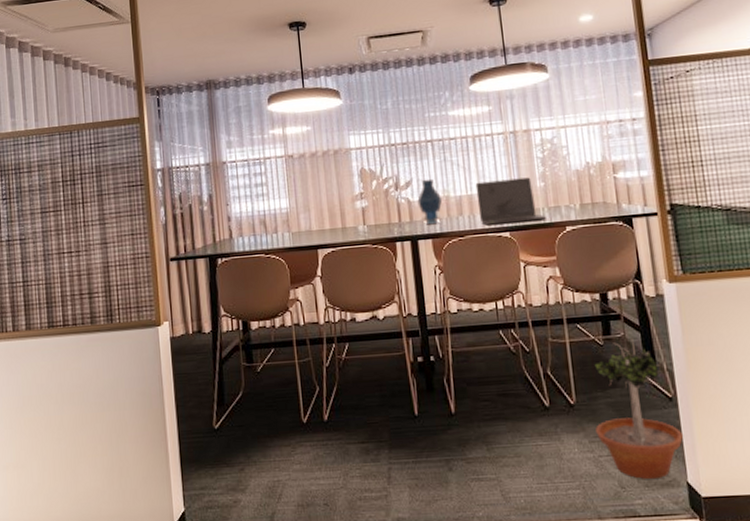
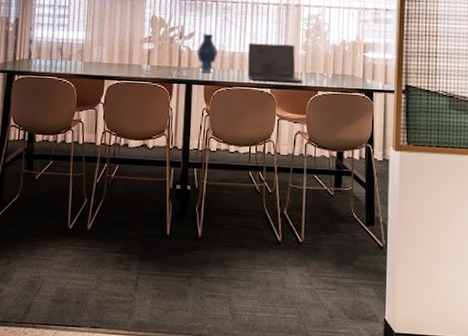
potted tree: present [594,338,683,480] -> none [317,193,387,314]

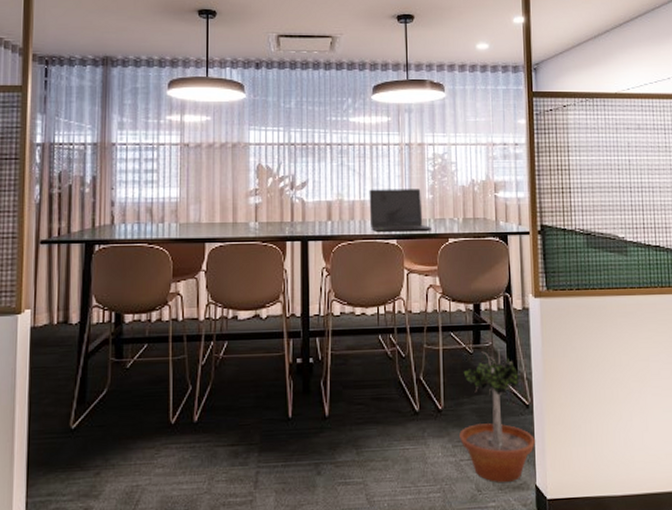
vase: present [197,33,219,73] -> none [311,181,336,227]
potted tree: none [317,193,387,314] -> present [459,348,535,483]

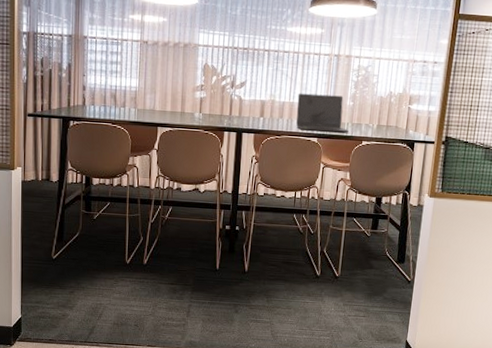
potted tree: present [459,348,535,483] -> none [350,234,411,336]

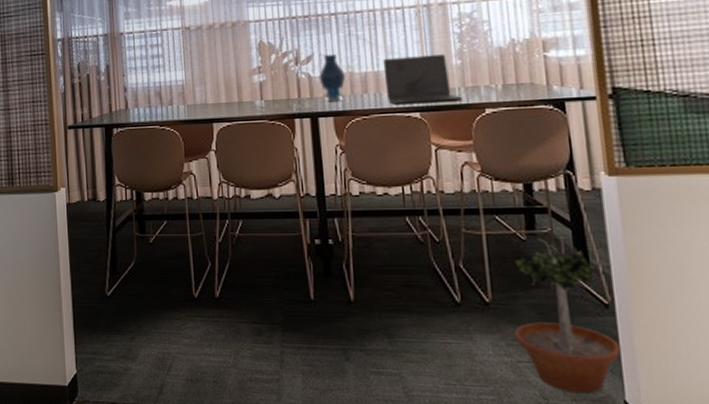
vase: none [247,82,269,122] -> present [318,53,346,102]
potted tree: none [350,234,411,336] -> present [514,235,621,394]

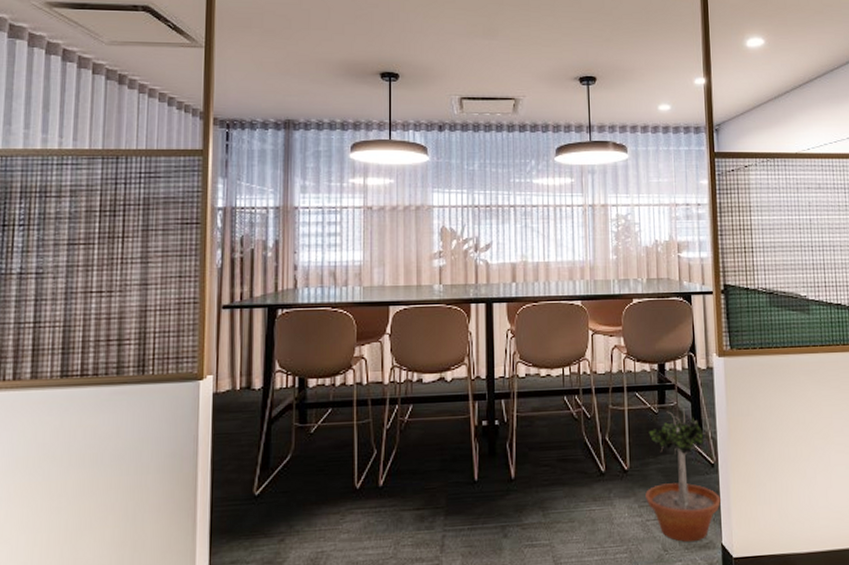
vase: present [318,53,346,102] -> none [495,243,520,289]
laptop: present [383,54,464,105] -> none [553,250,617,293]

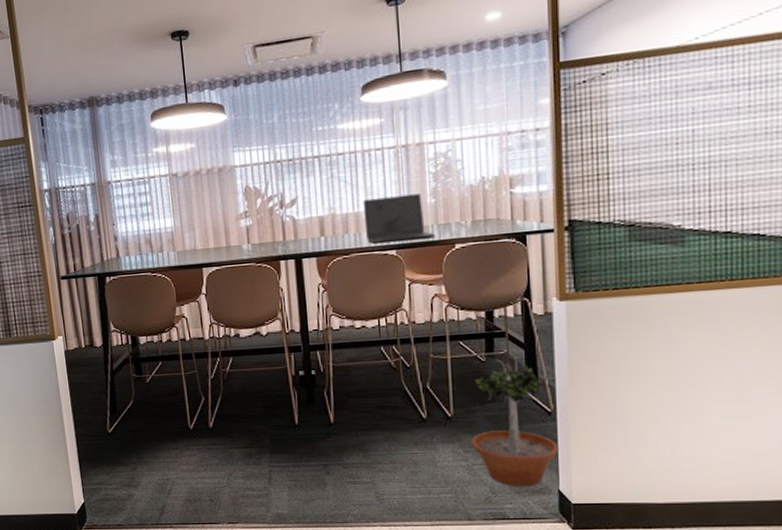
laptop: none [553,250,617,293] -> present [363,193,436,243]

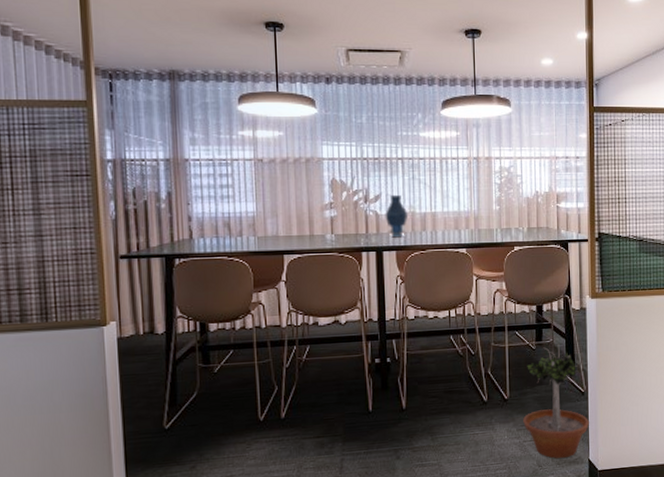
vase: none [302,196,328,243] -> present [385,194,409,238]
laptop: present [363,193,436,243] -> none [439,200,499,241]

